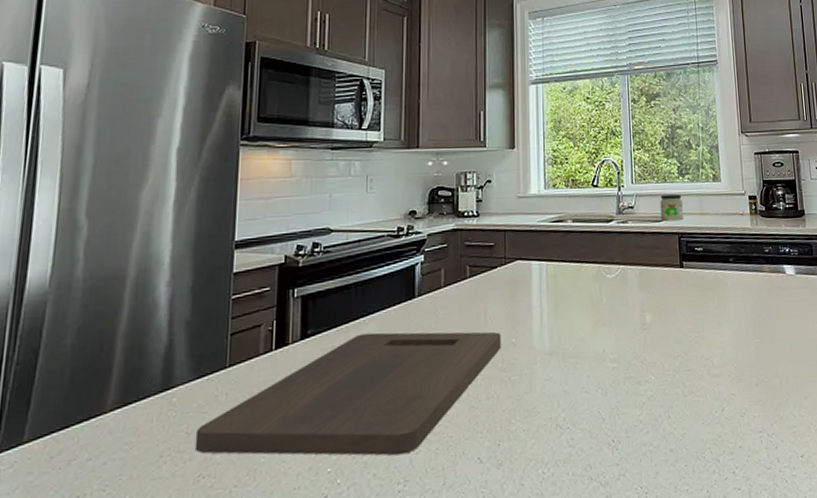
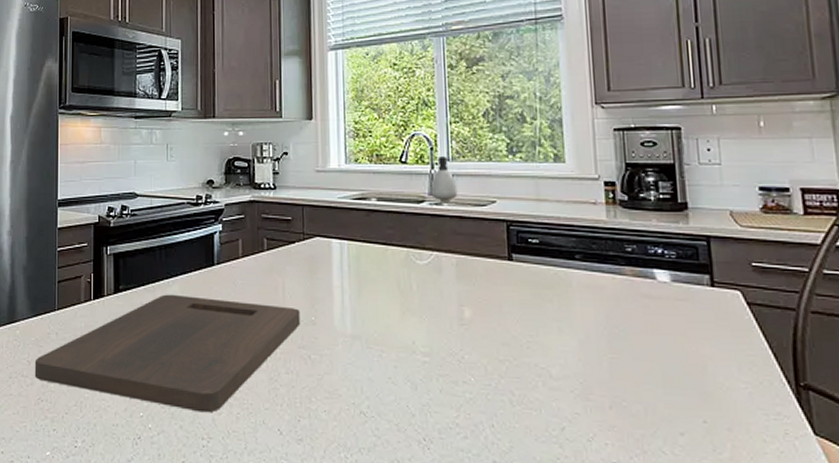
soap dispenser: none [618,180,640,219] -> present [430,156,458,200]
jar: present [660,194,683,222] -> none [483,176,513,207]

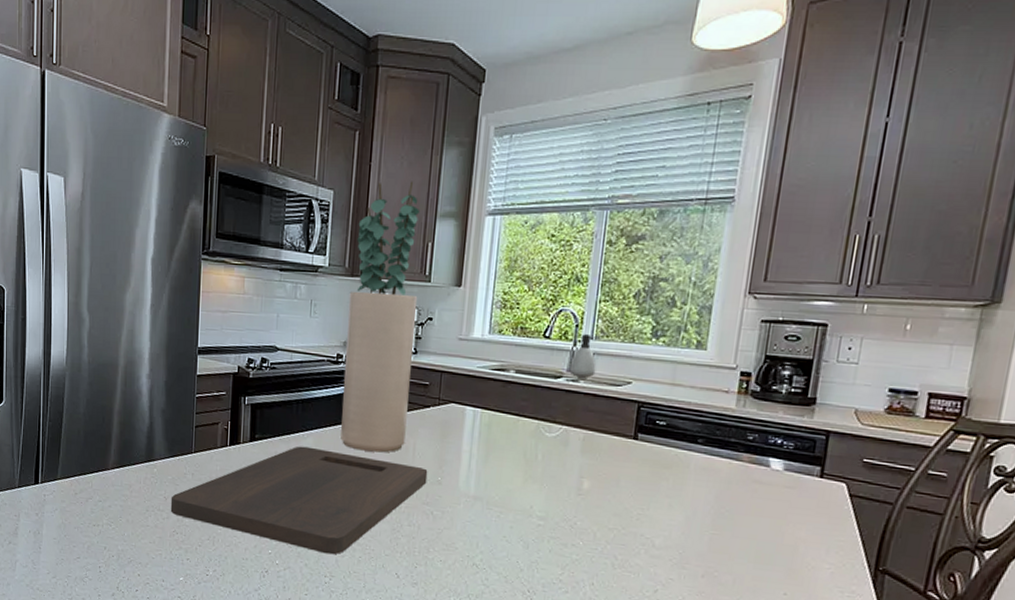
vase: none [204,25,273,295] -> present [341,181,420,453]

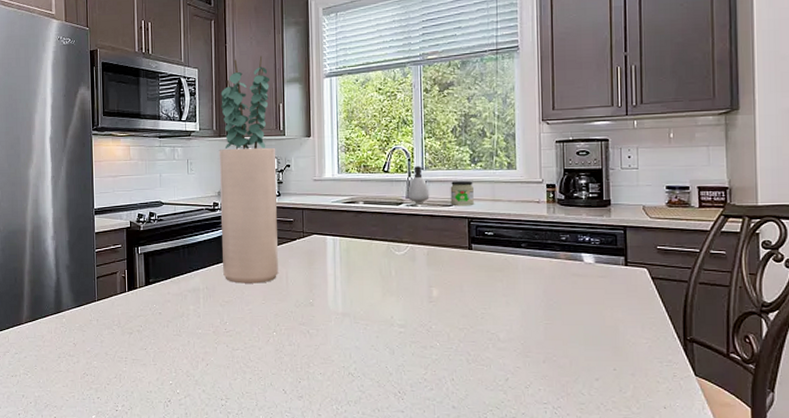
cutting board: present [170,446,428,555] -> none [79,285,301,379]
jar: none [620,357,651,389] -> present [450,181,474,206]

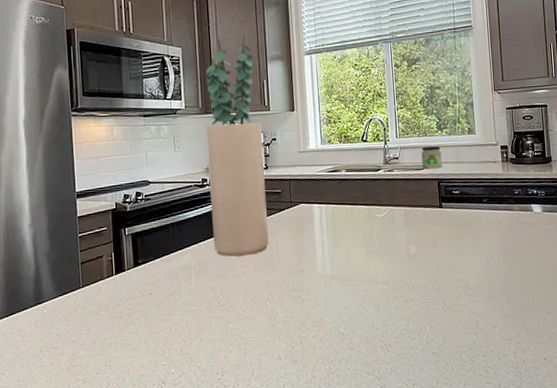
soap dispenser: present [408,166,430,202] -> none [385,134,404,168]

